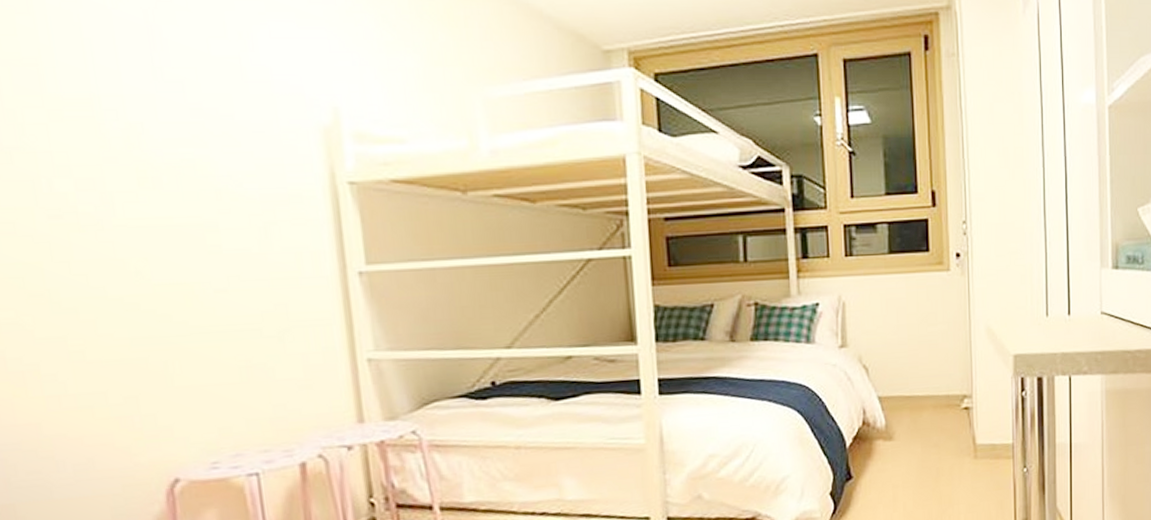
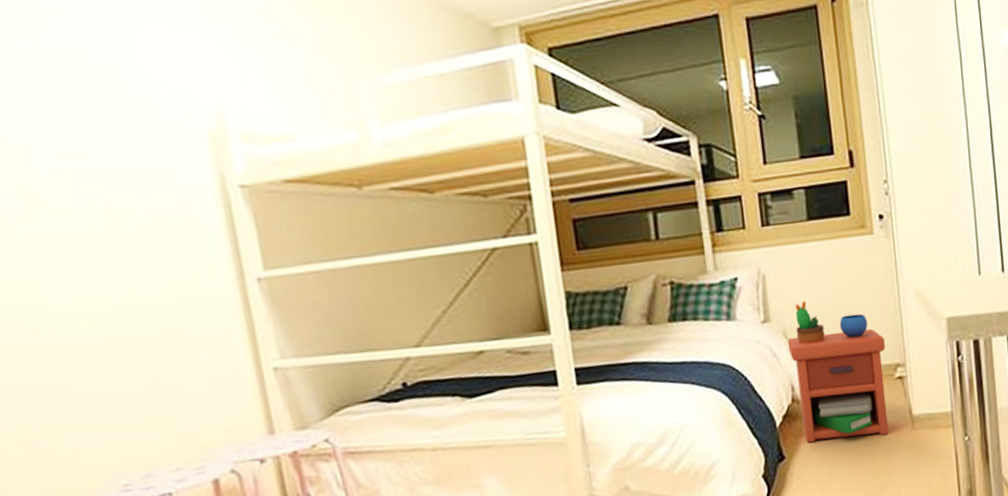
nightstand: none [862,328,954,465] -> present [787,300,889,443]

